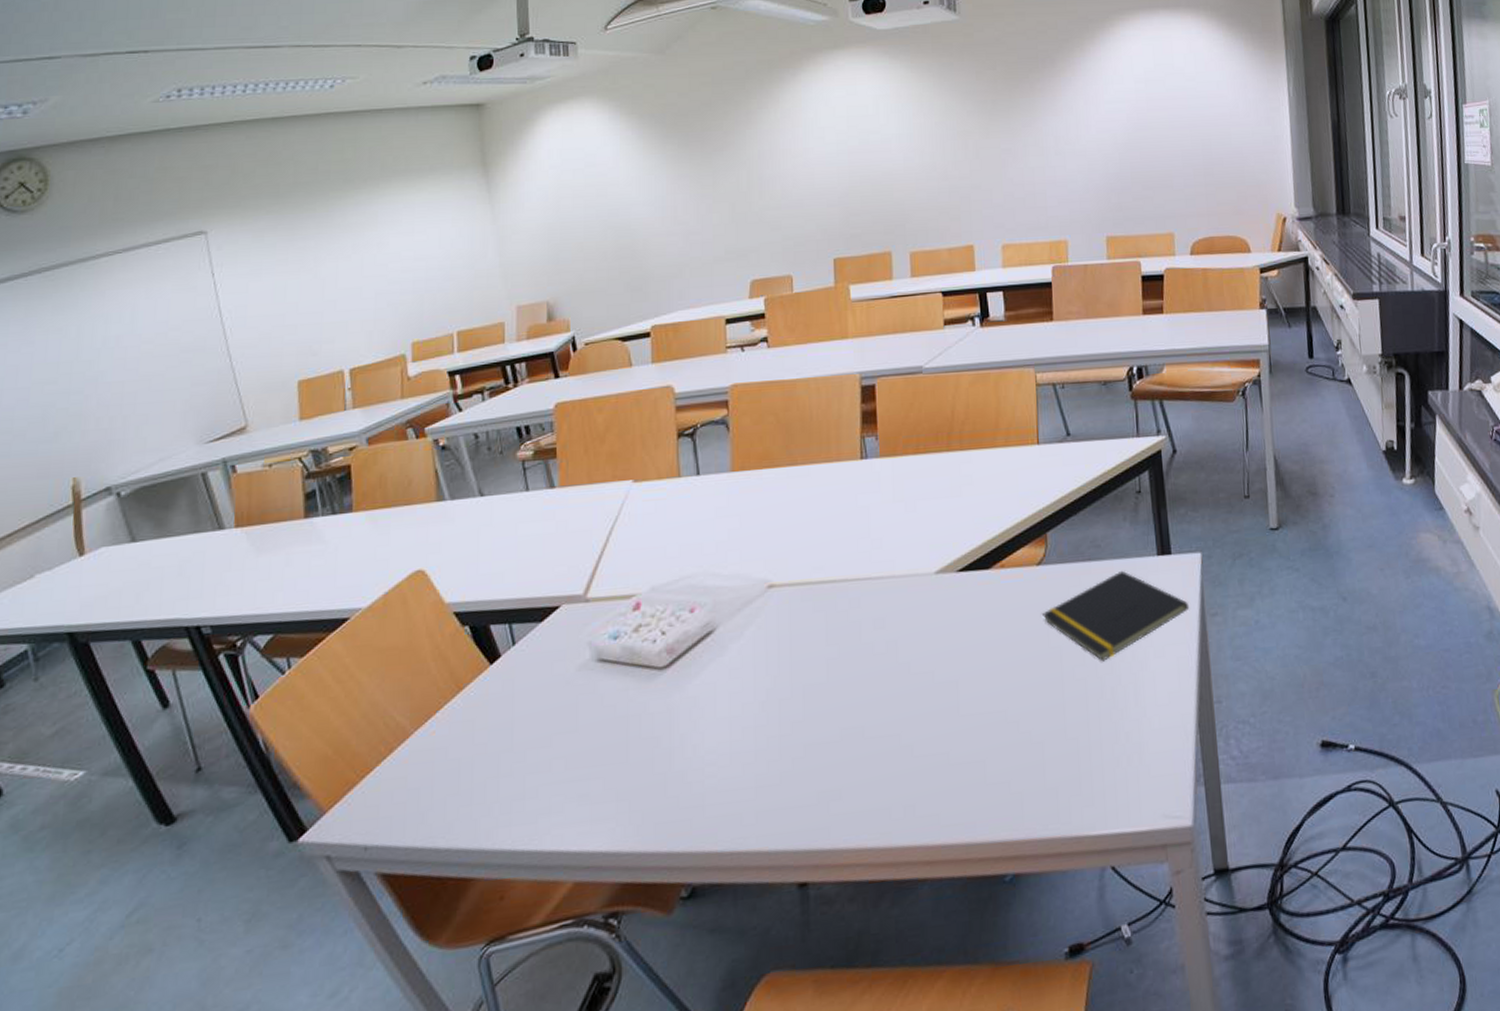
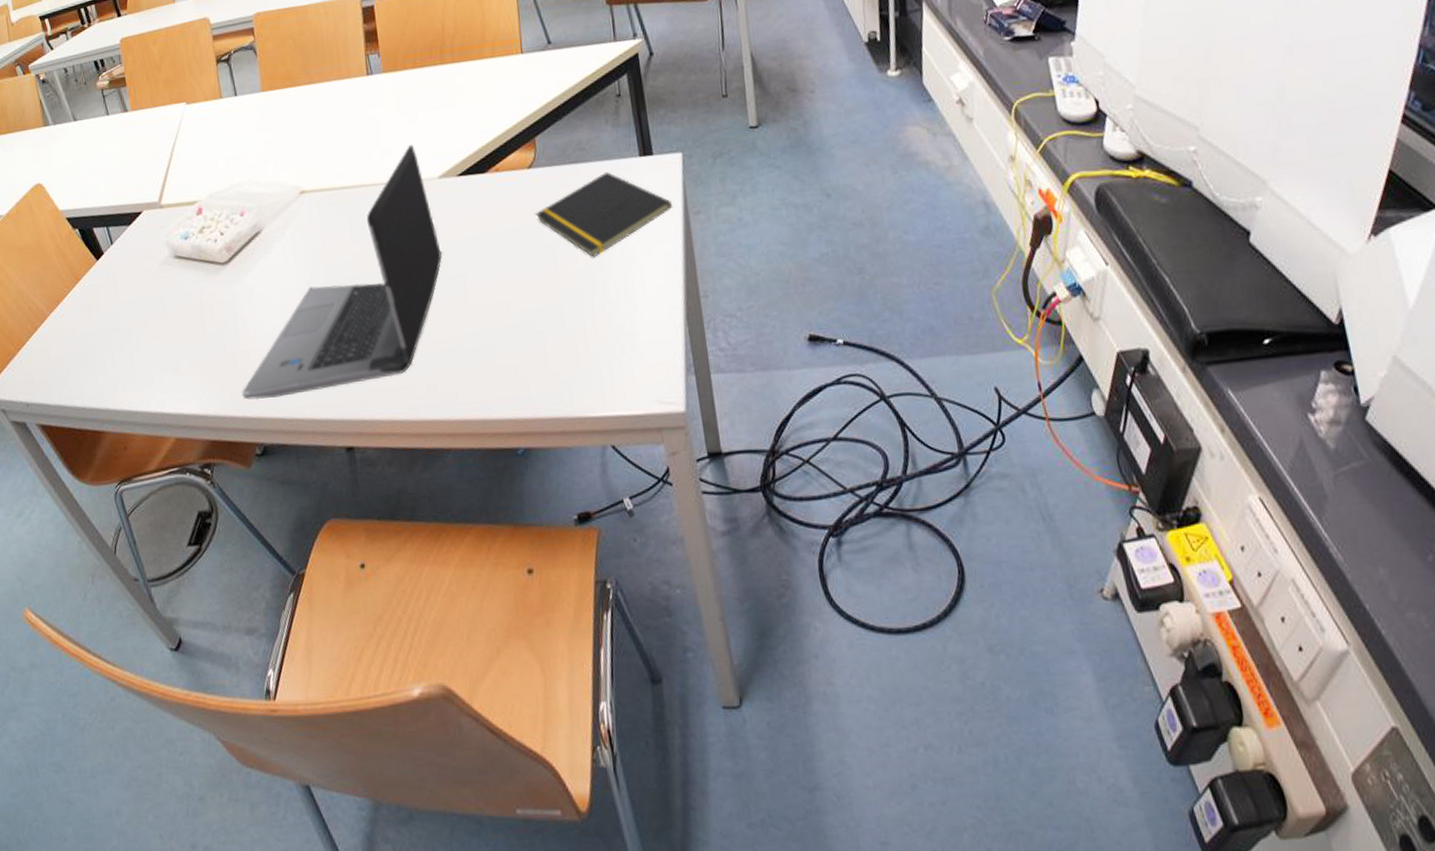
laptop computer: none [670,535,932,831] -> present [242,144,442,400]

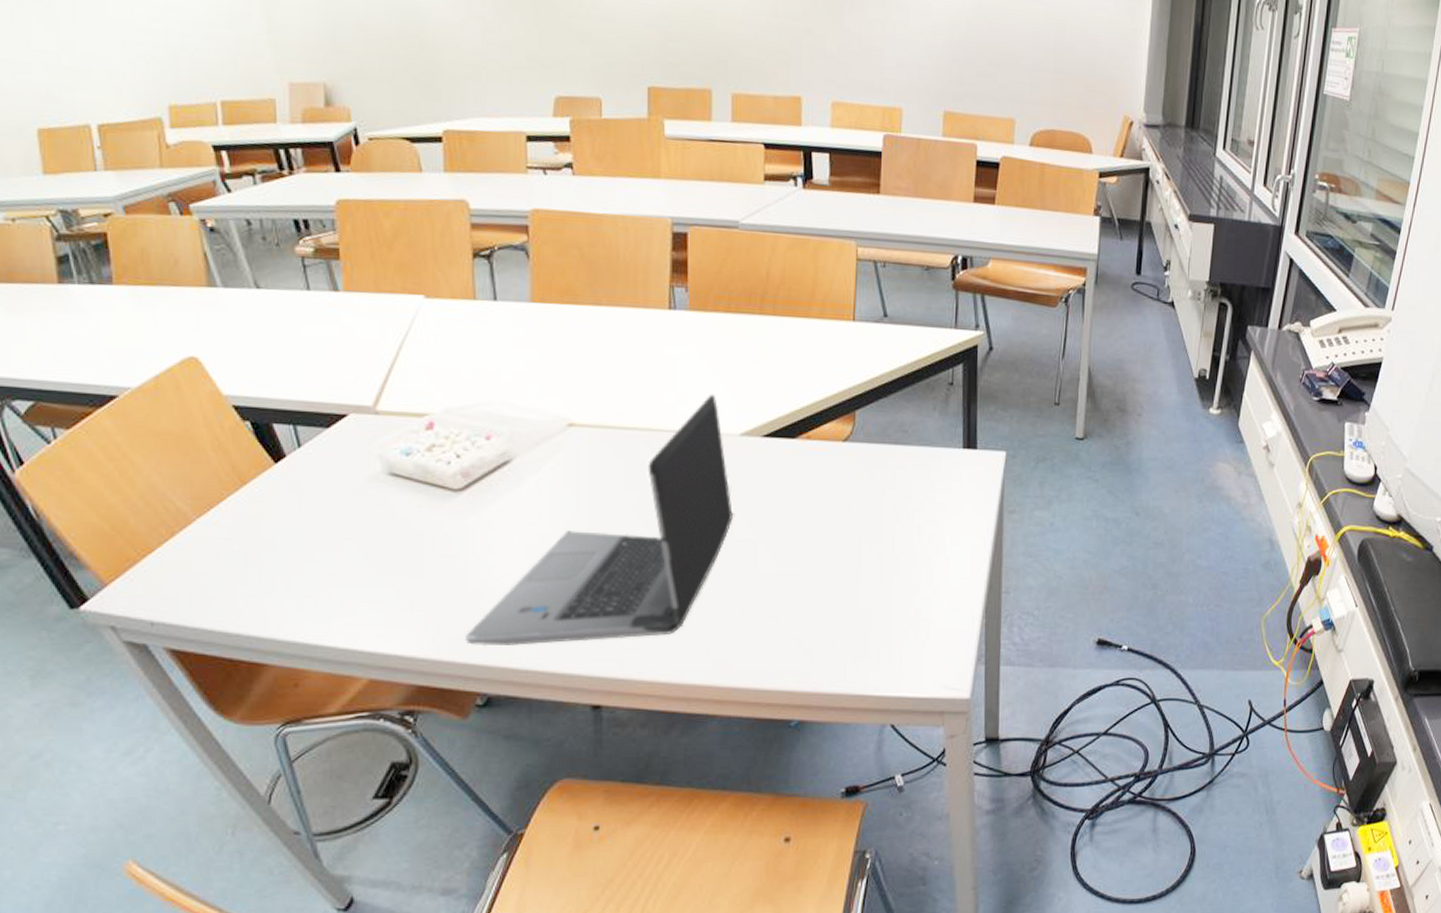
notepad: present [536,171,673,258] -> none [845,458,989,541]

